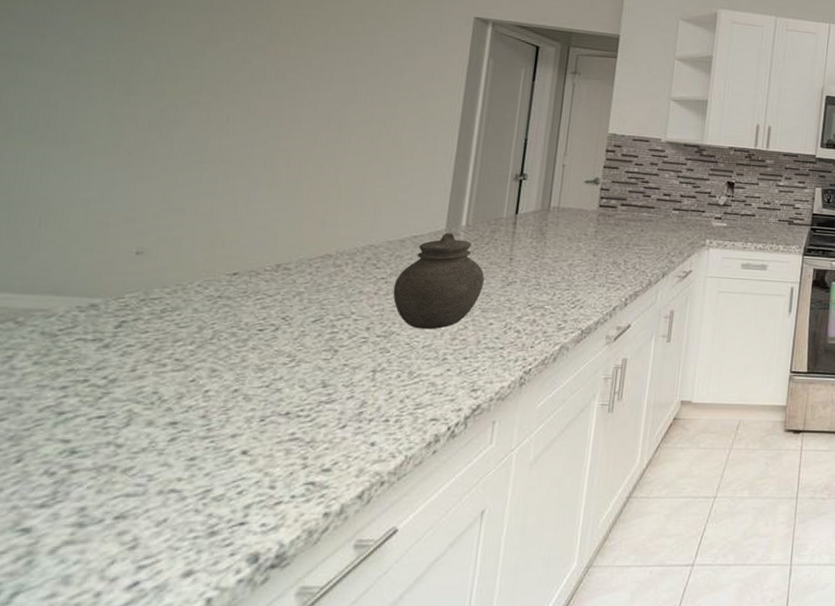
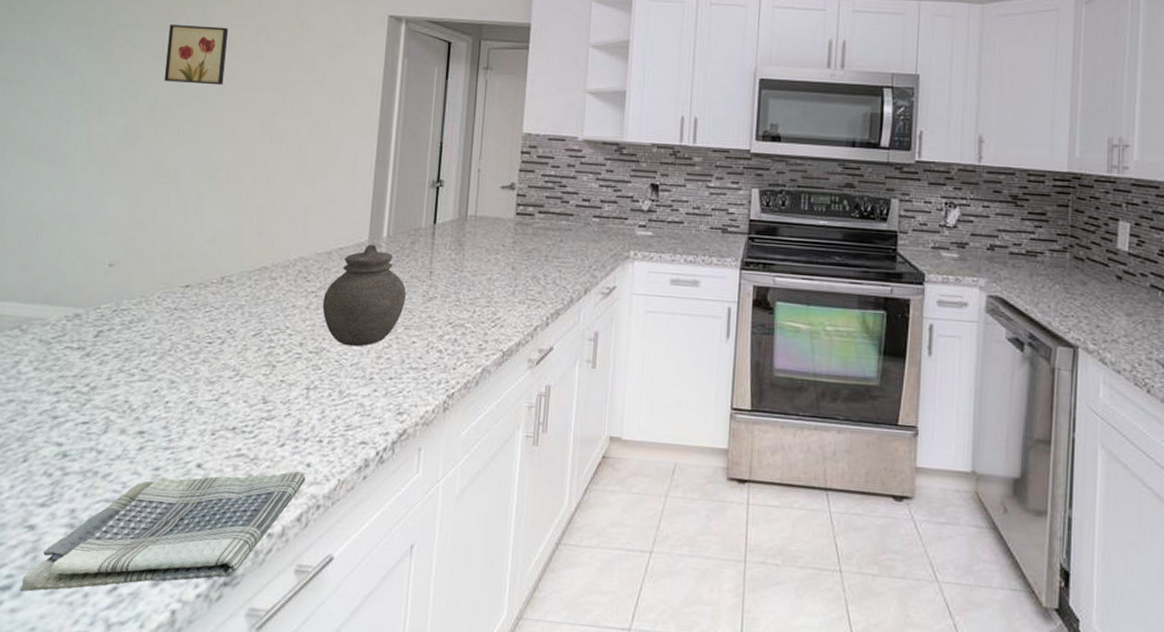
dish towel: none [8,450,369,598] -> present [20,471,306,592]
wall art: none [211,8,293,74] -> present [164,25,229,86]

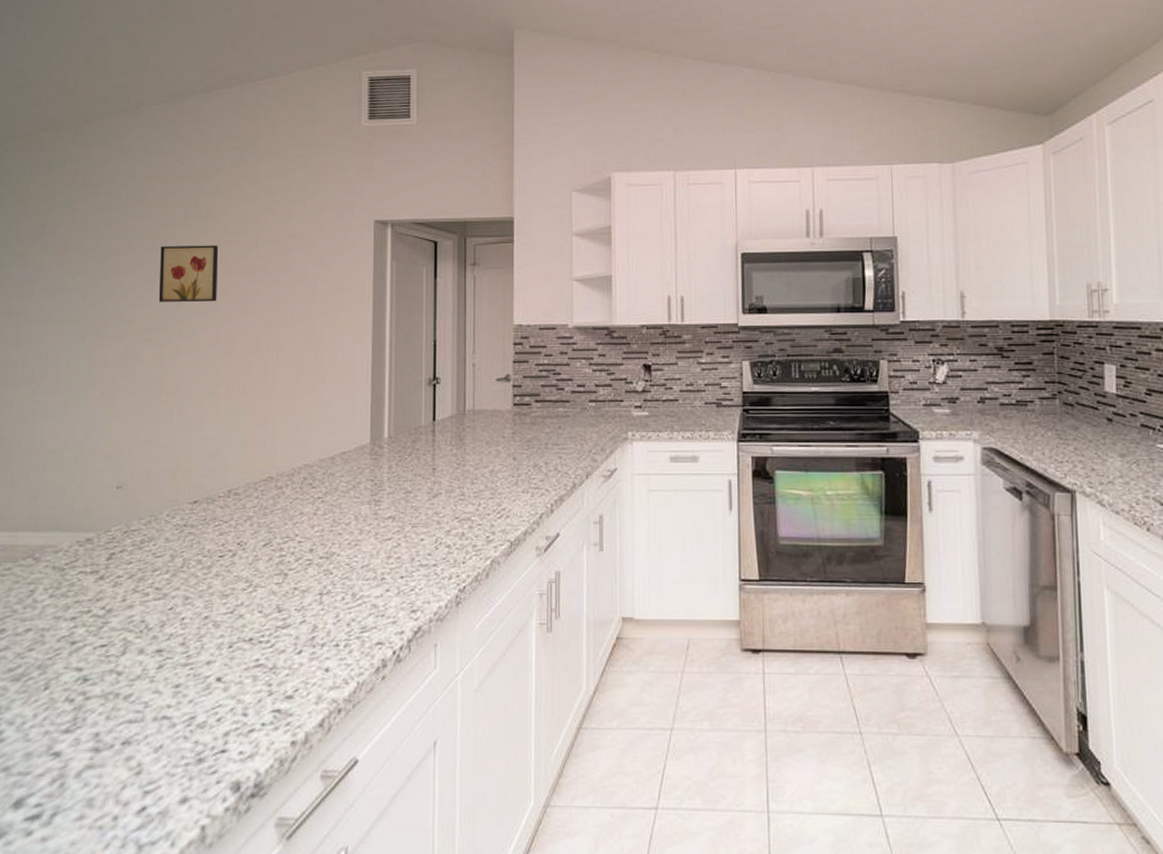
dish towel: present [20,471,306,592] -> none [49,676,325,819]
jar: present [322,244,407,347] -> none [330,446,412,549]

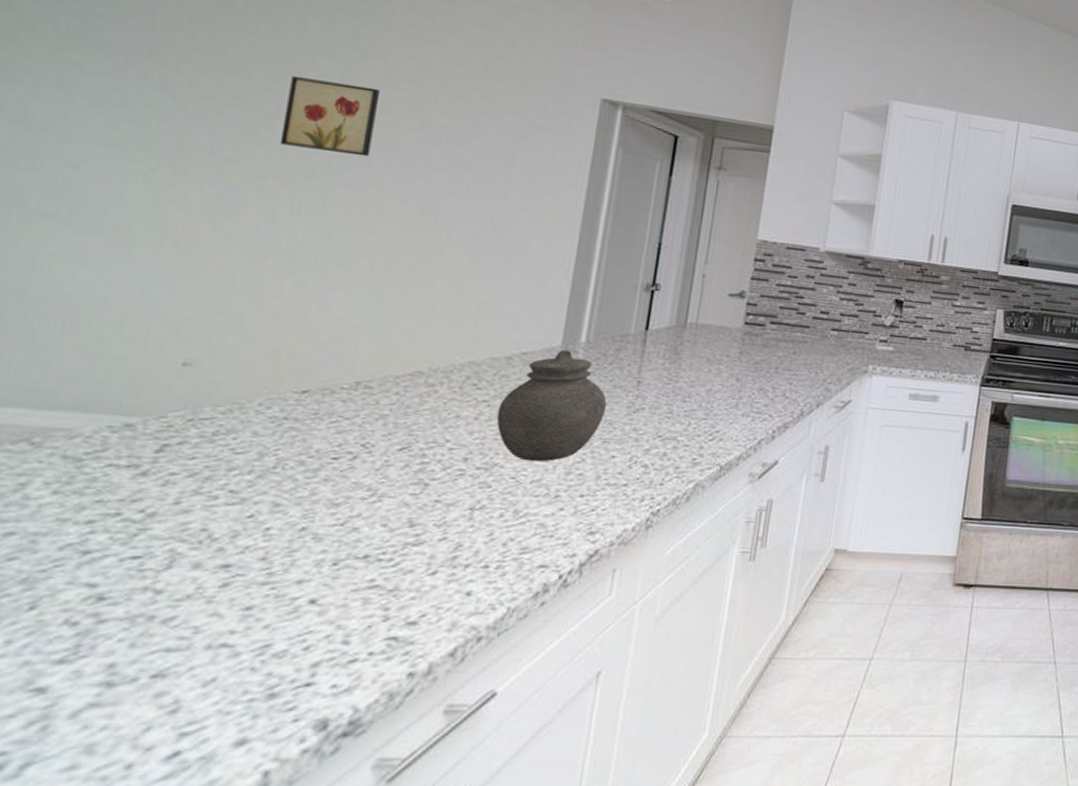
jar: none [330,446,412,549] -> present [496,349,607,462]

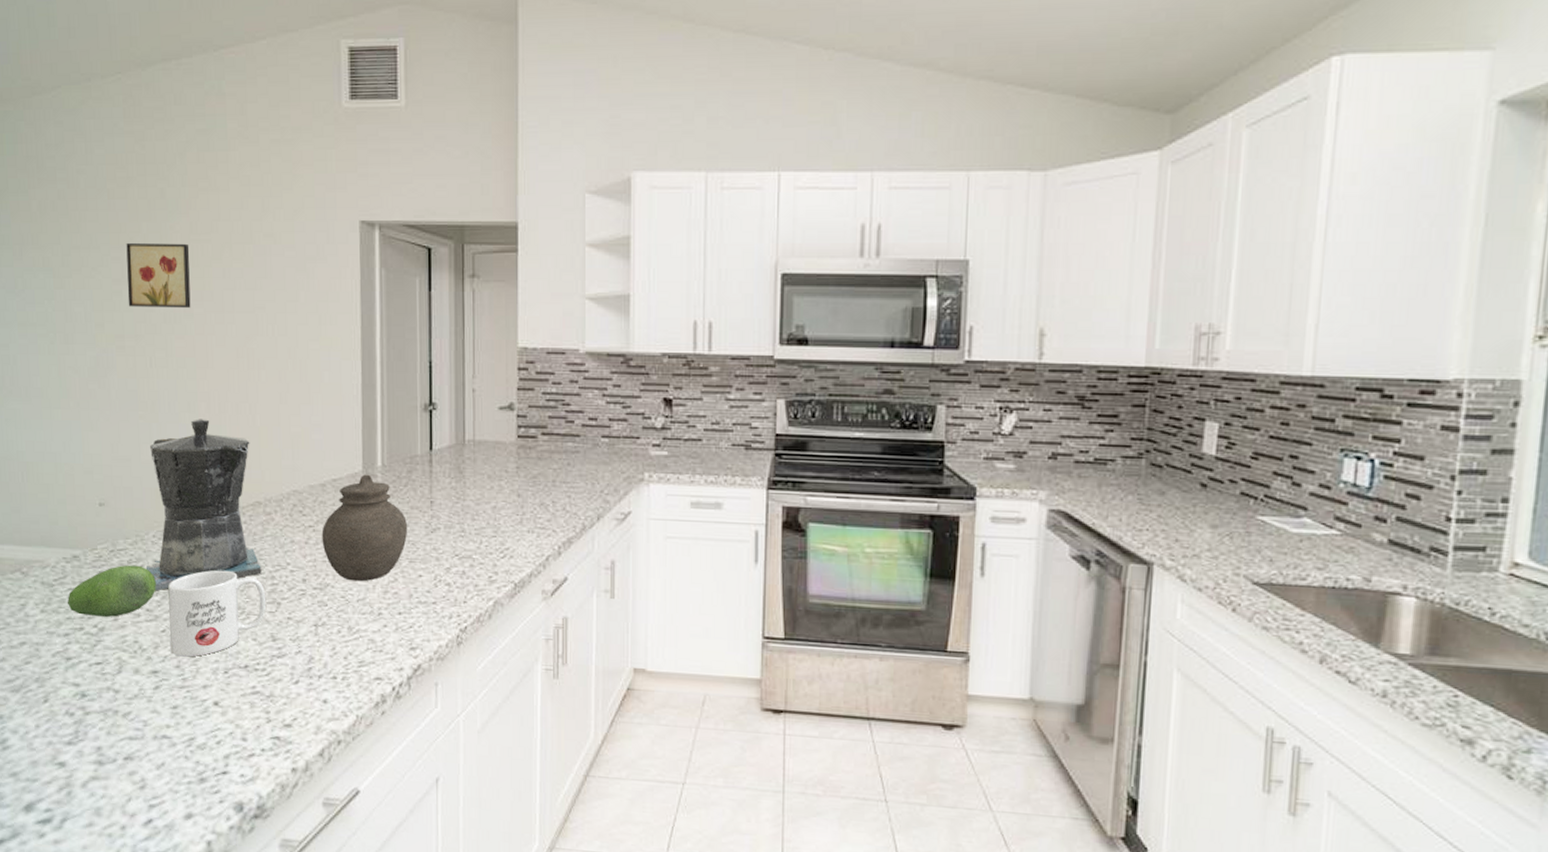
fruit: none [100,437,252,500] -> present [67,565,156,617]
coffee maker: none [239,276,422,469] -> present [145,419,262,591]
mug: none [256,445,411,547] -> present [168,570,267,657]

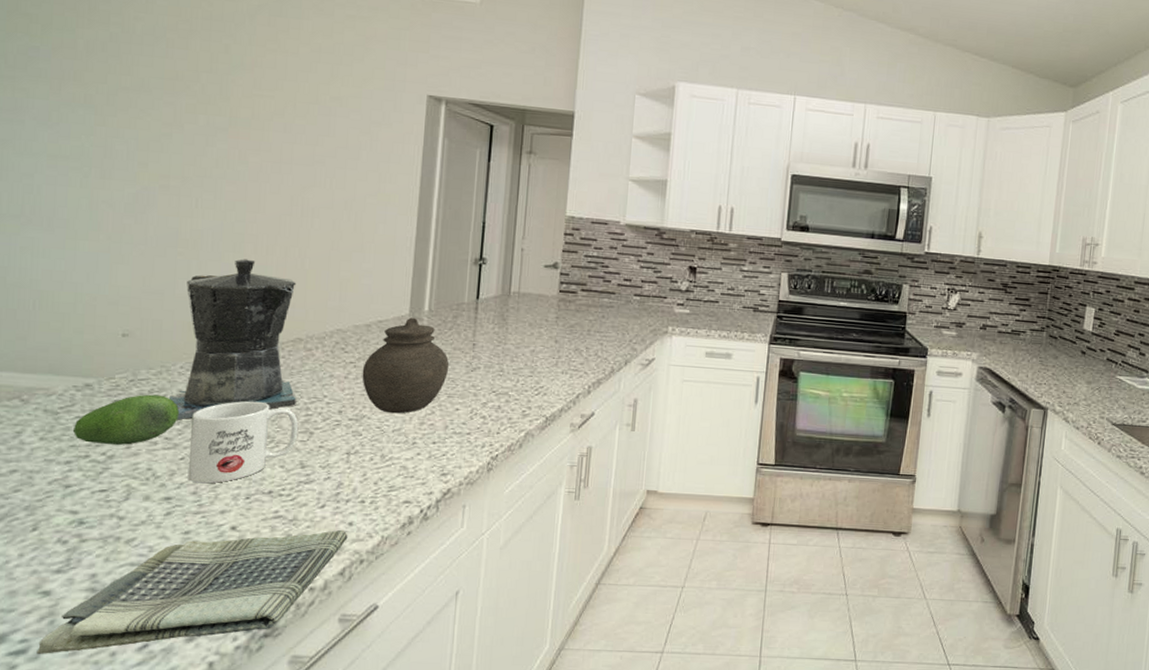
dish towel: none [60,707,324,825] -> present [37,529,348,654]
wall art: present [126,243,191,309] -> none [177,91,251,157]

